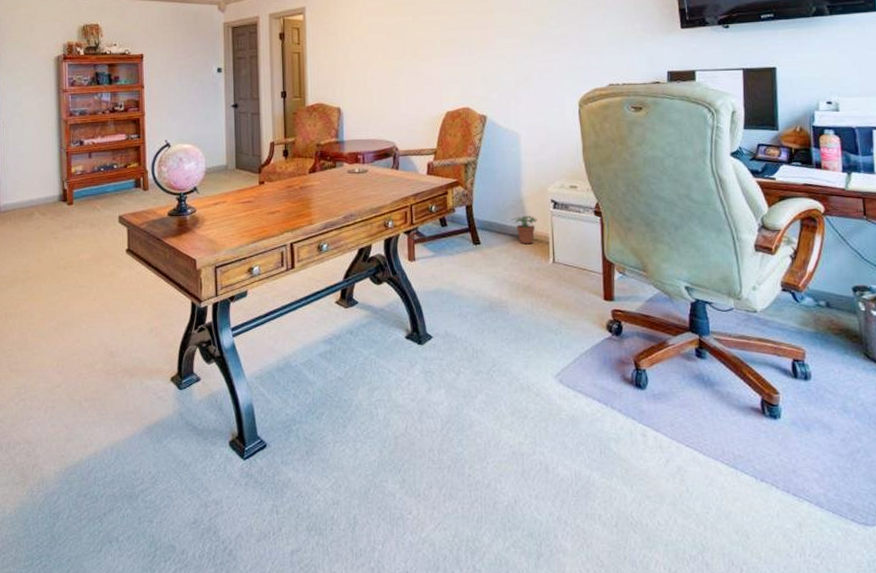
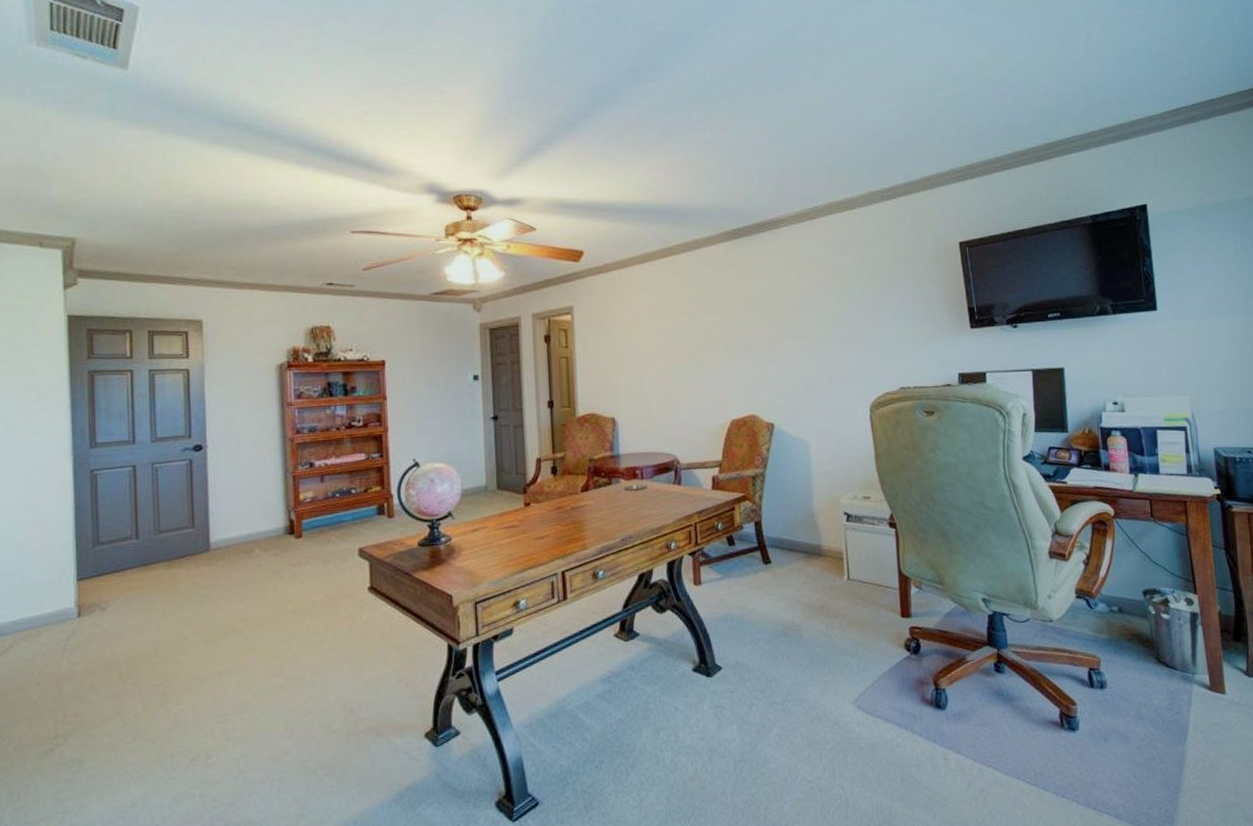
potted plant: present [511,216,538,245] -> none [803,530,831,562]

